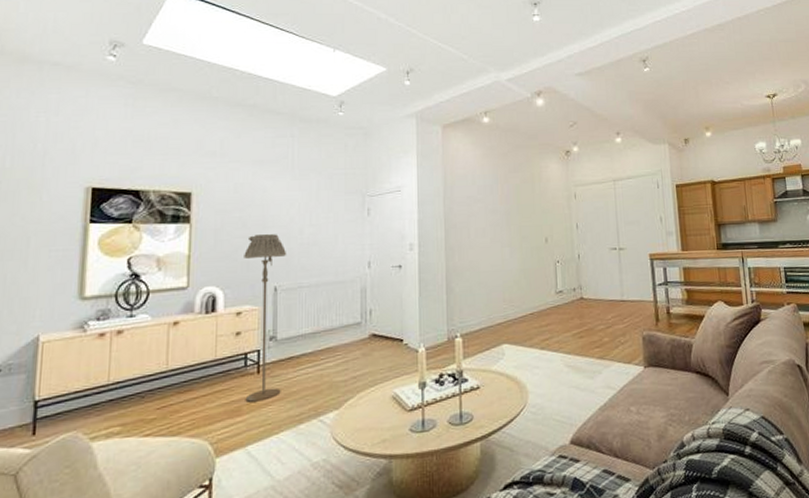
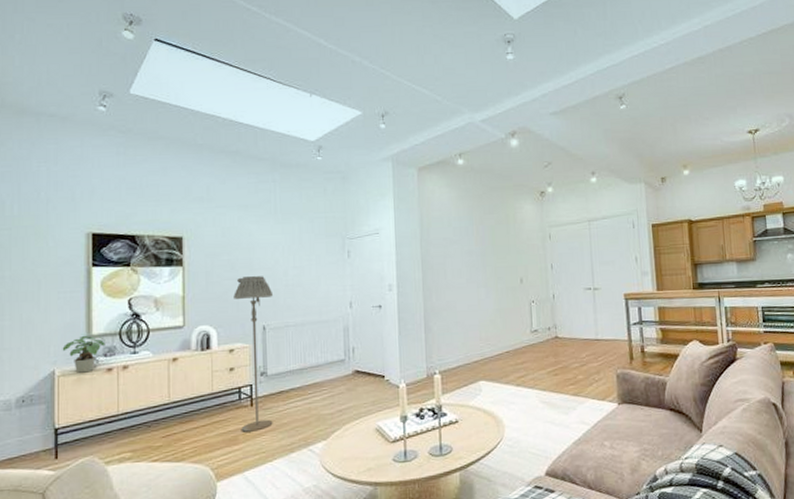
potted plant: none [49,297,101,339] -> present [62,335,107,373]

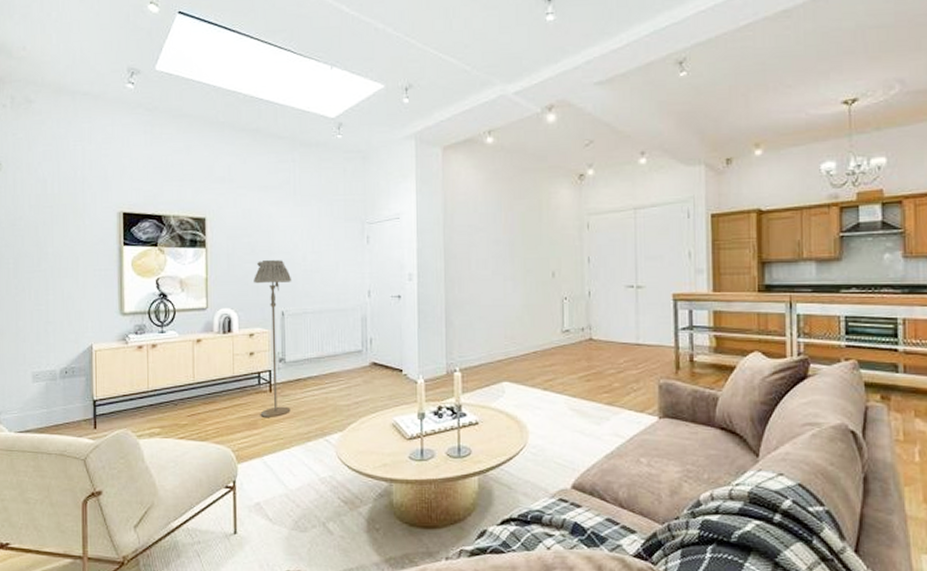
potted plant: present [62,335,107,373] -> none [98,312,137,349]

